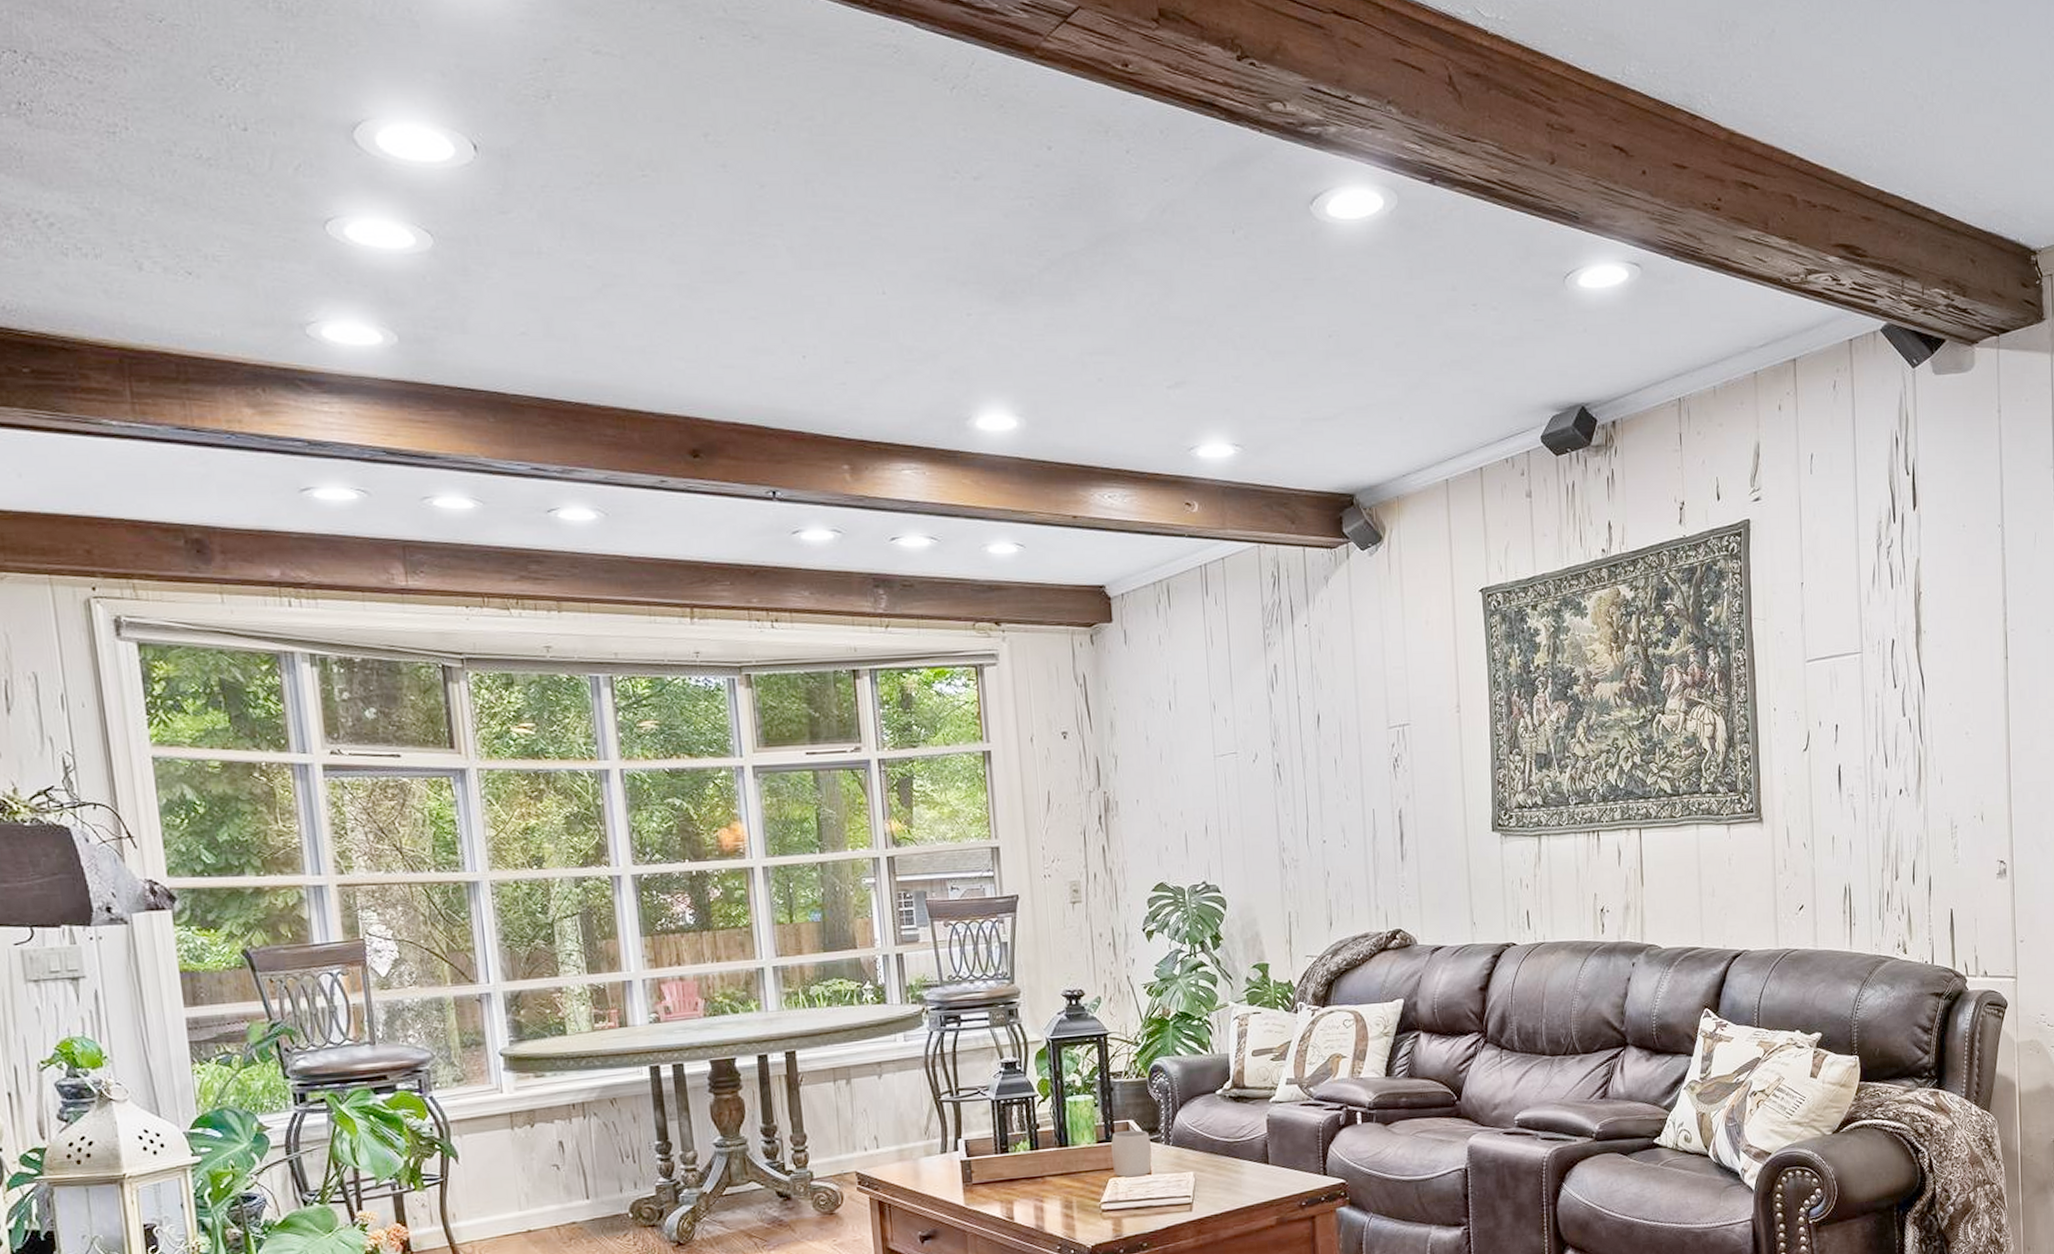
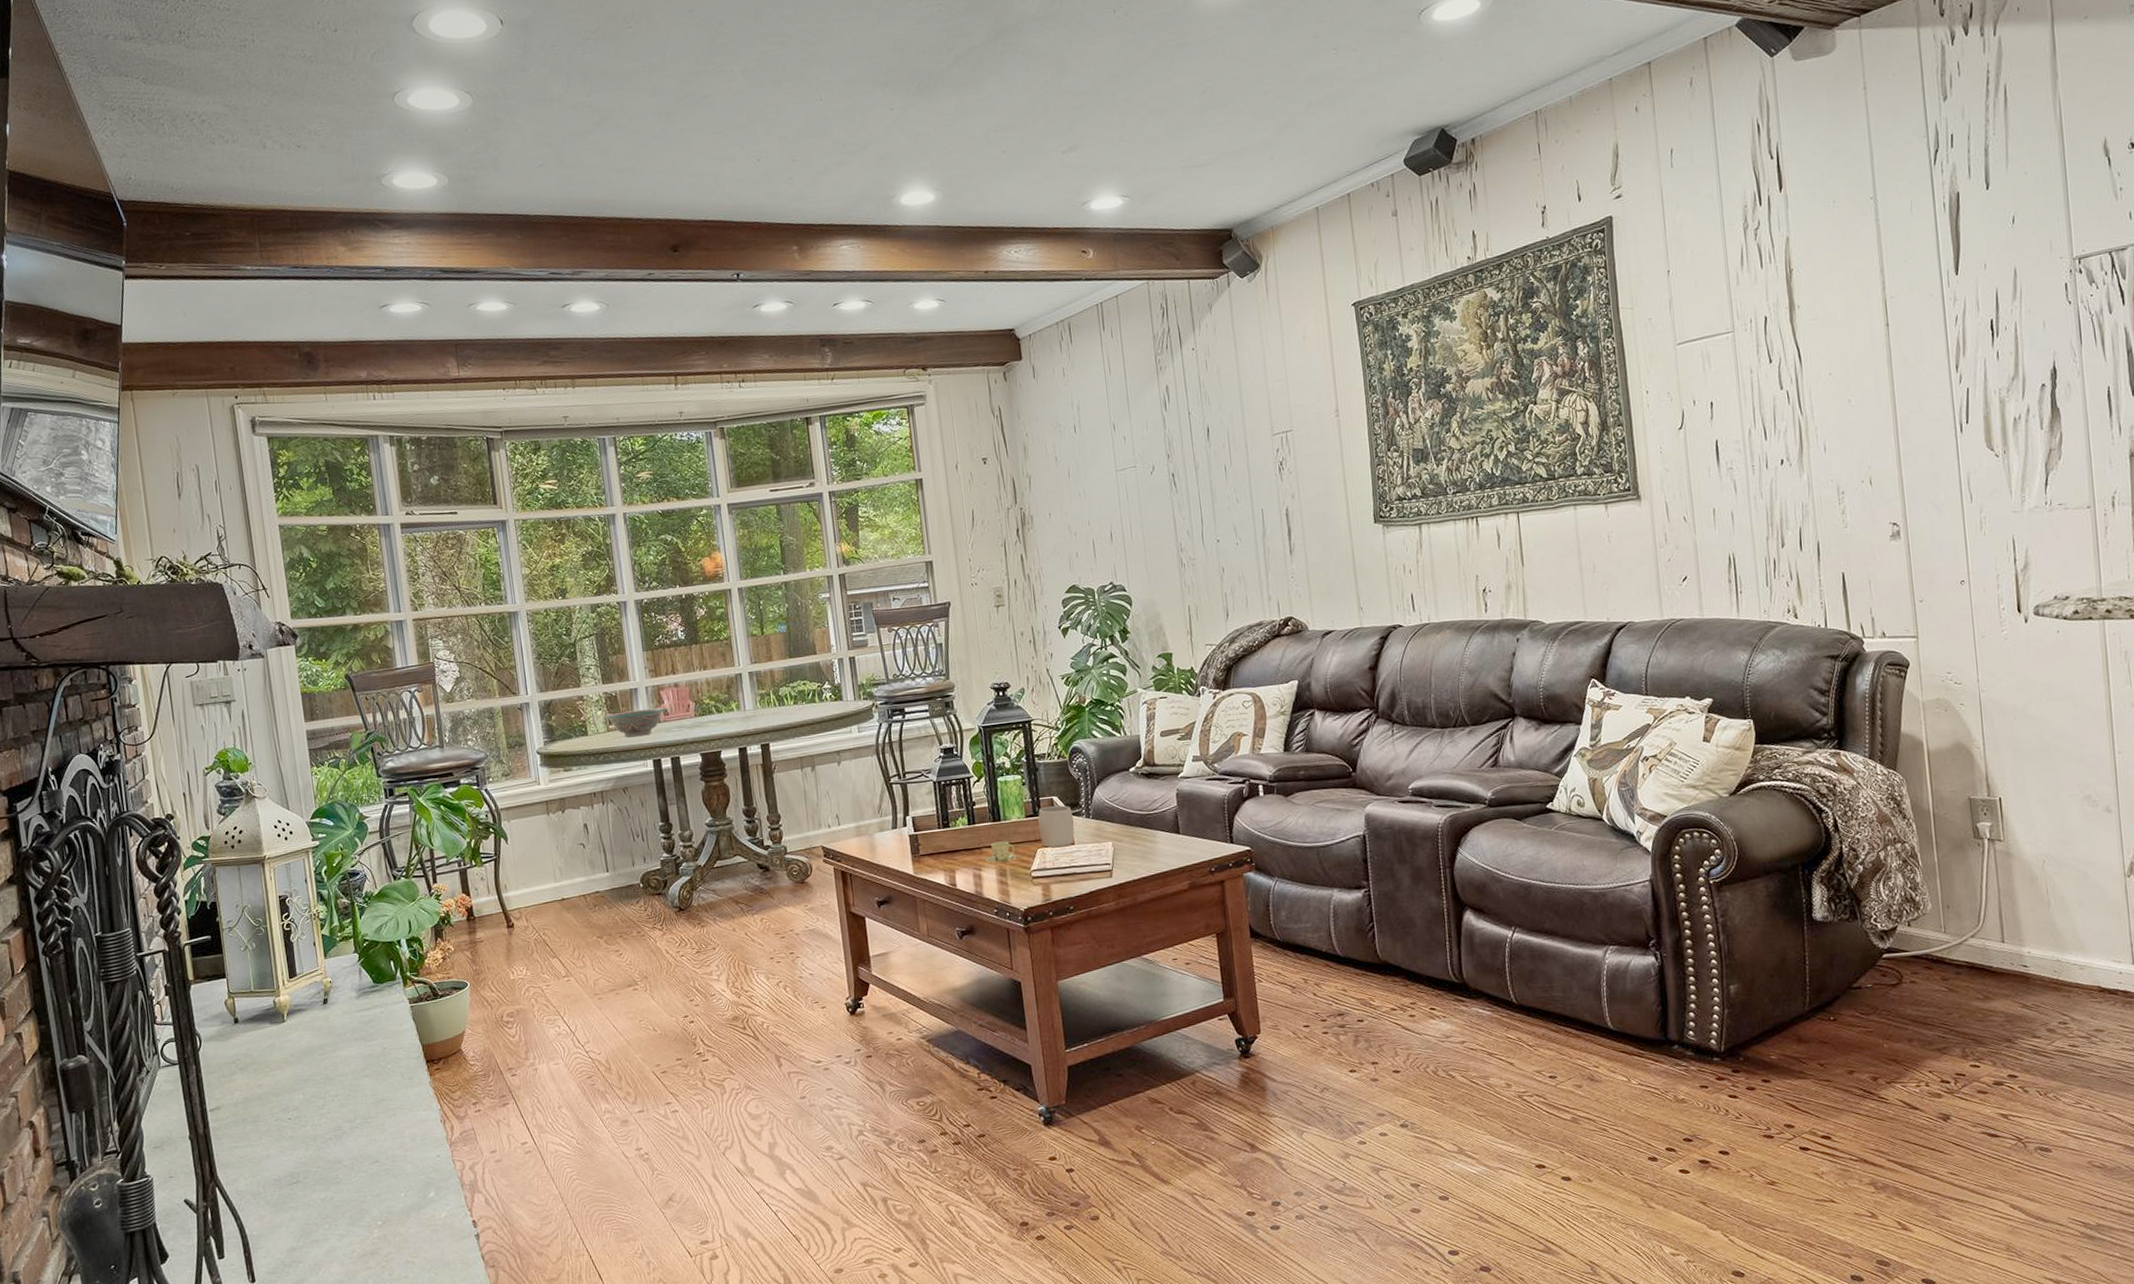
bowl: none [589,1004,669,1039] -> present [604,707,667,738]
cup and saucer: none [1049,1169,1085,1195] -> present [985,841,1017,864]

